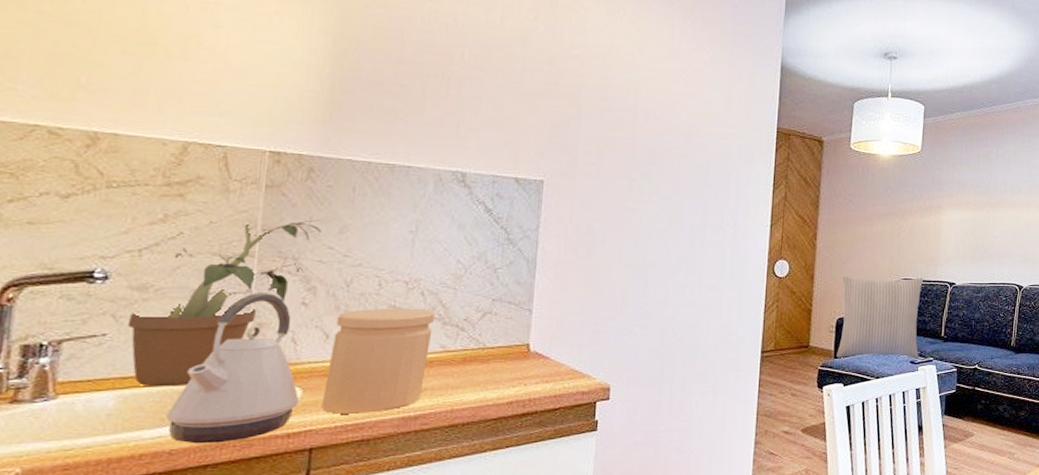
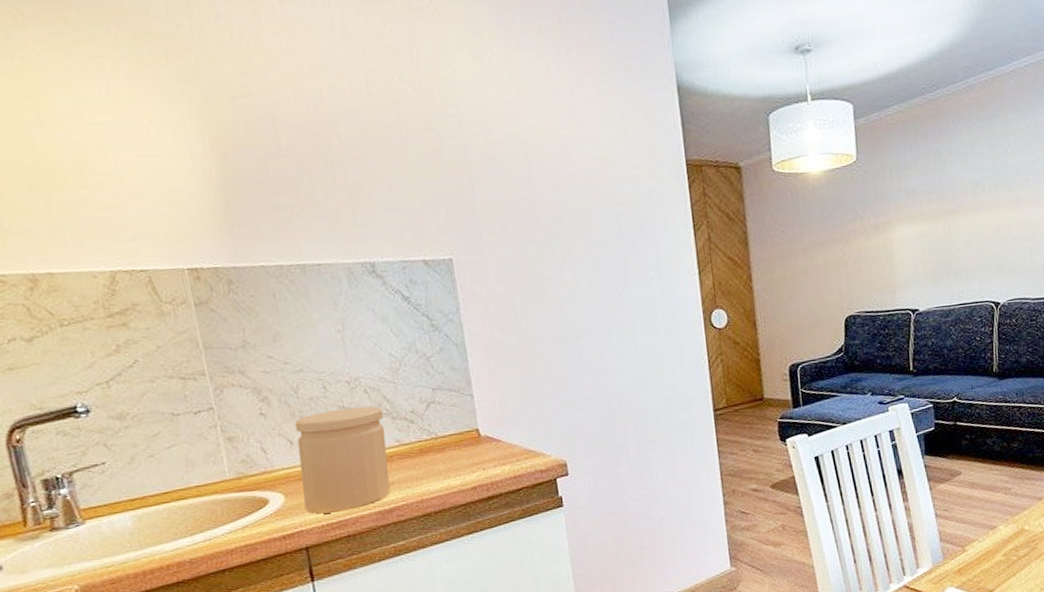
potted plant: present [127,219,322,387] -> none [118,331,258,506]
kettle: present [166,293,299,444] -> none [177,408,284,553]
pillow: present [837,275,924,358] -> none [788,308,887,407]

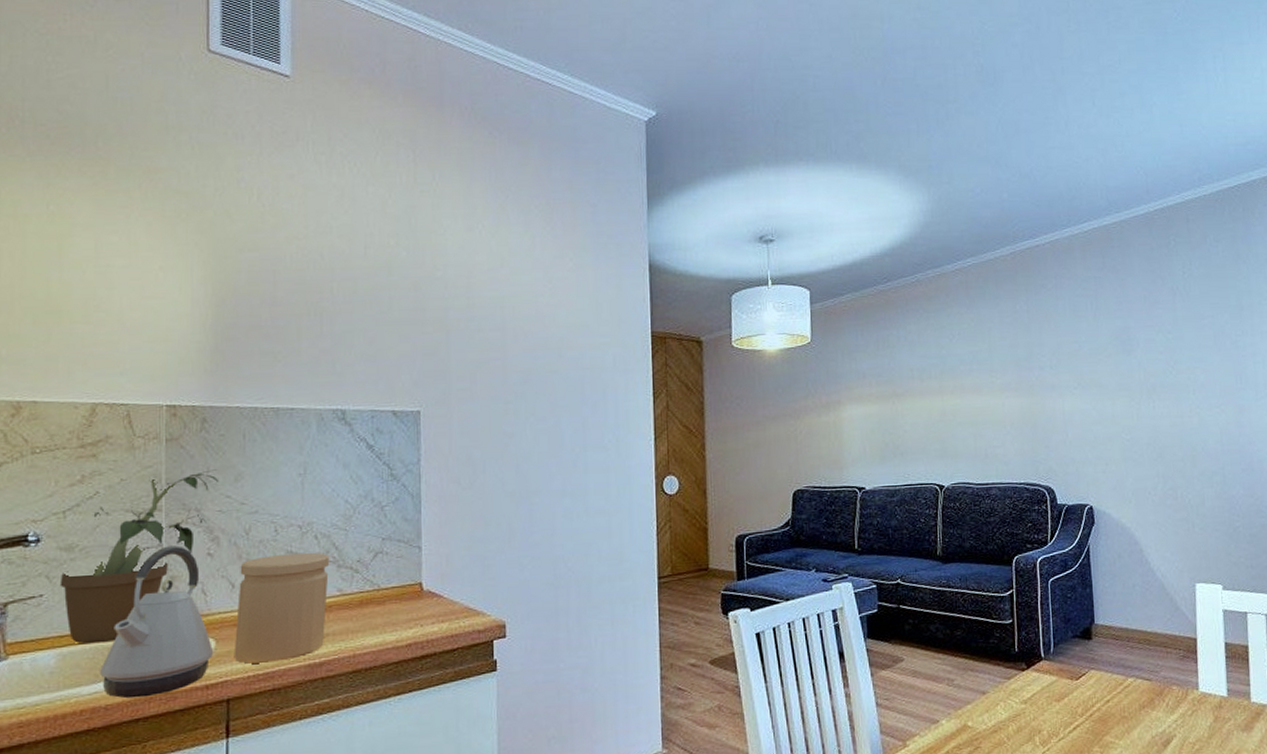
potted plant: none [118,331,258,506] -> present [60,469,219,645]
kettle: none [177,408,284,553] -> present [100,545,213,699]

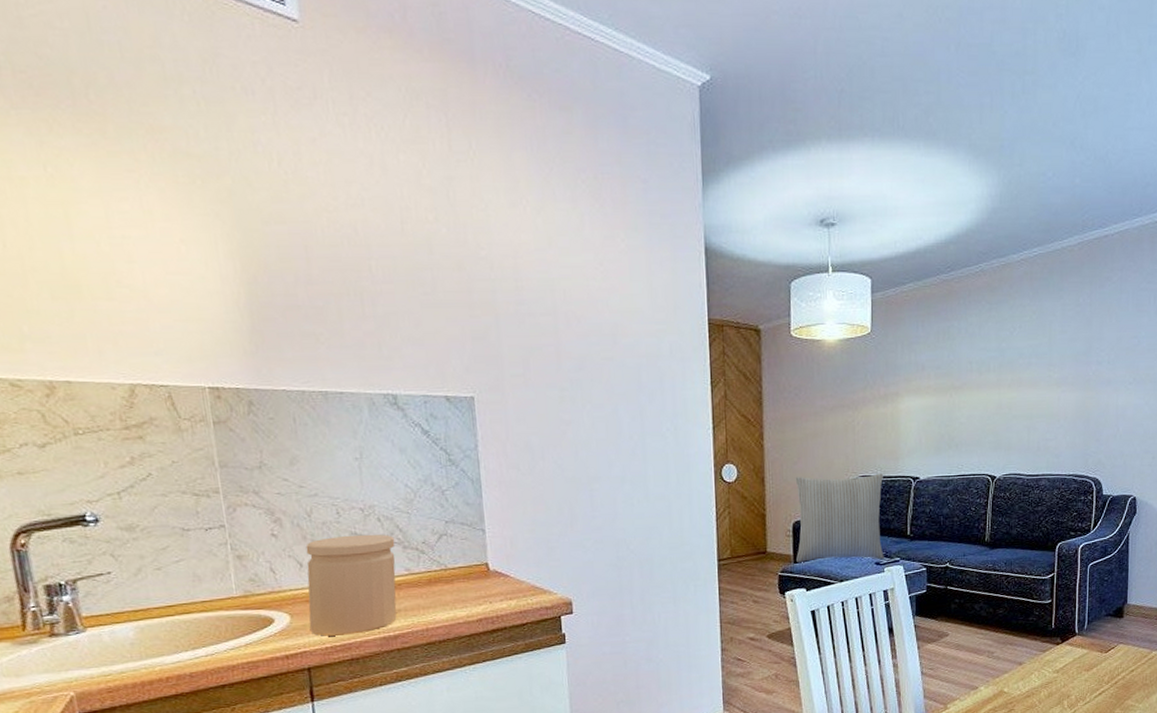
potted plant: present [60,469,219,645] -> none [125,453,275,618]
kettle: present [100,545,213,699] -> none [179,526,289,667]
pillow: none [738,484,832,580] -> present [795,473,884,562]

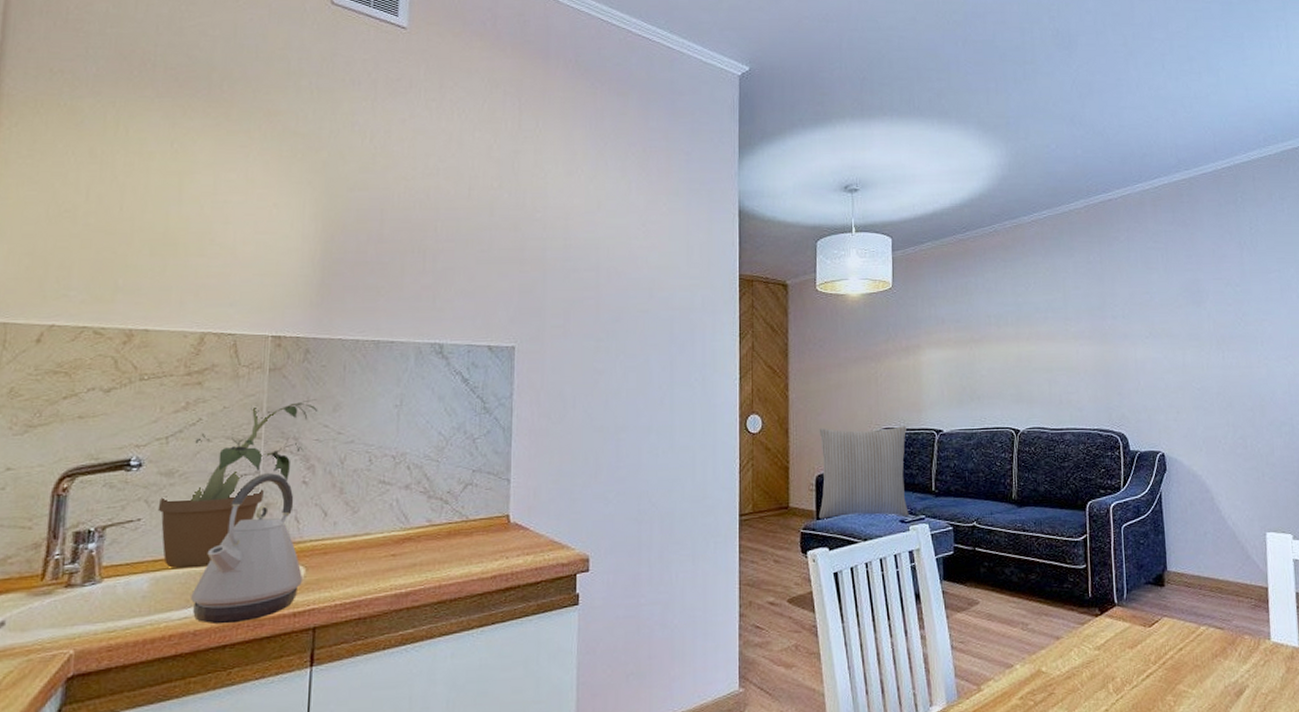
potted plant: none [125,453,275,618] -> present [158,399,318,569]
kettle: none [179,526,289,667] -> present [191,473,302,625]
jar: present [306,534,397,636] -> none [322,482,421,592]

